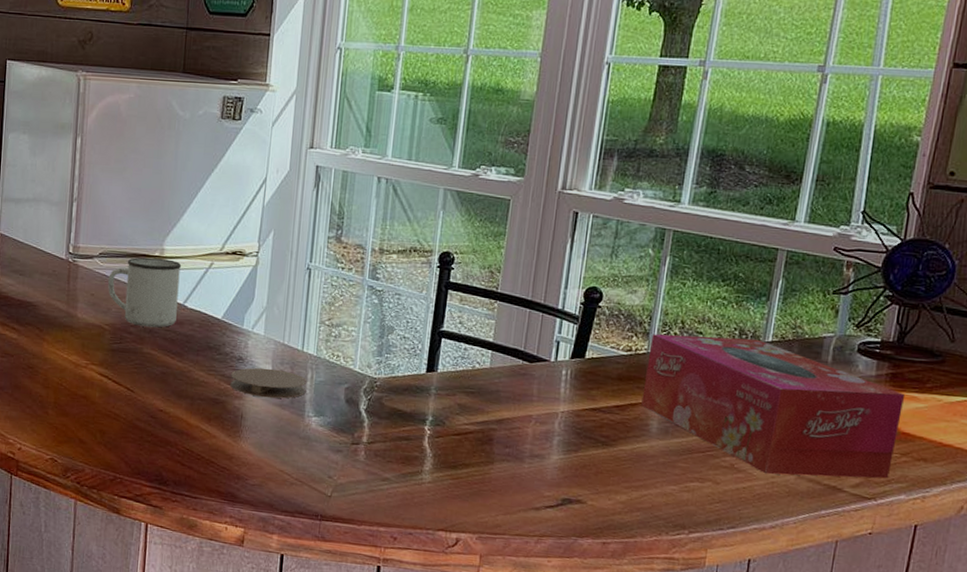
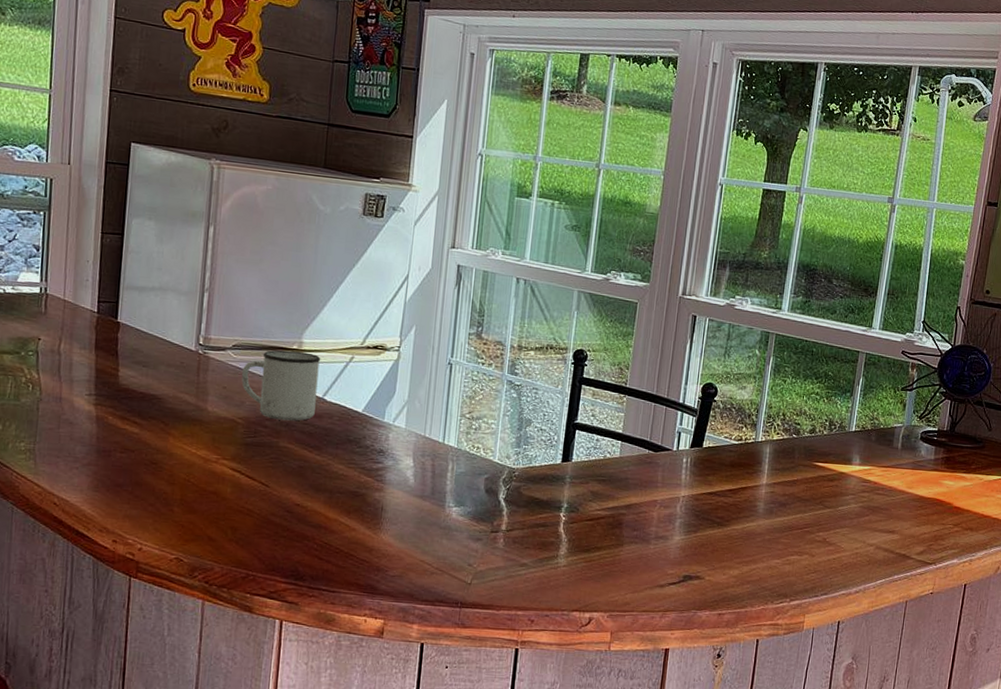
coaster: present [230,367,307,399] -> none [370,460,448,490]
tissue box: present [641,334,906,479] -> none [750,425,956,546]

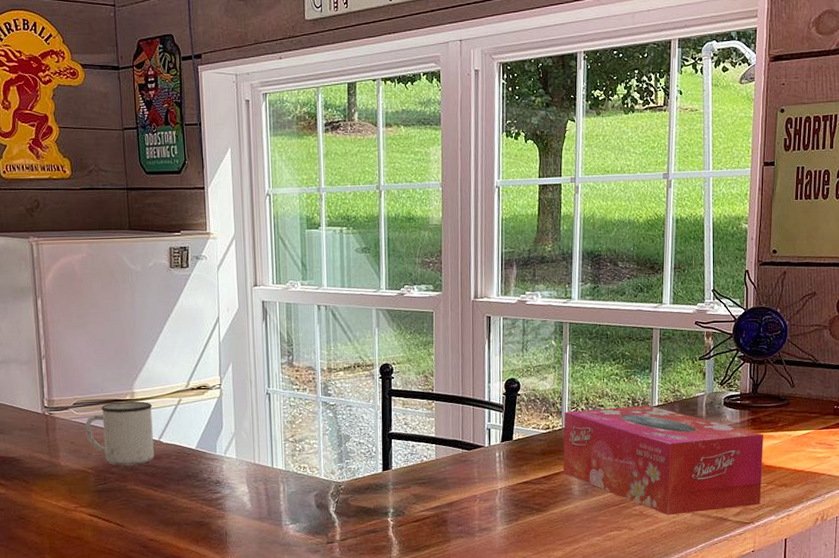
tissue box: none [750,425,956,546] -> present [563,405,764,516]

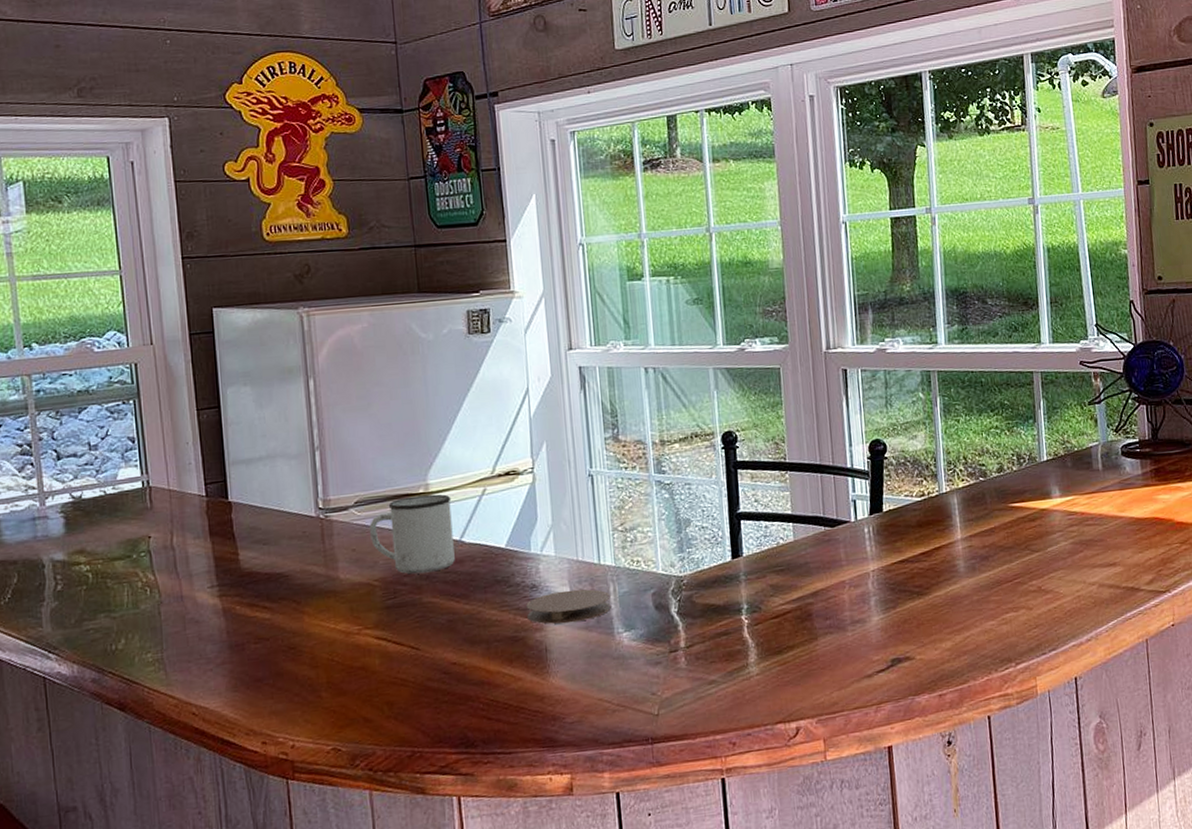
coaster: none [211,487,281,514] -> present [526,589,611,624]
tissue box: present [563,405,764,516] -> none [940,460,1175,590]

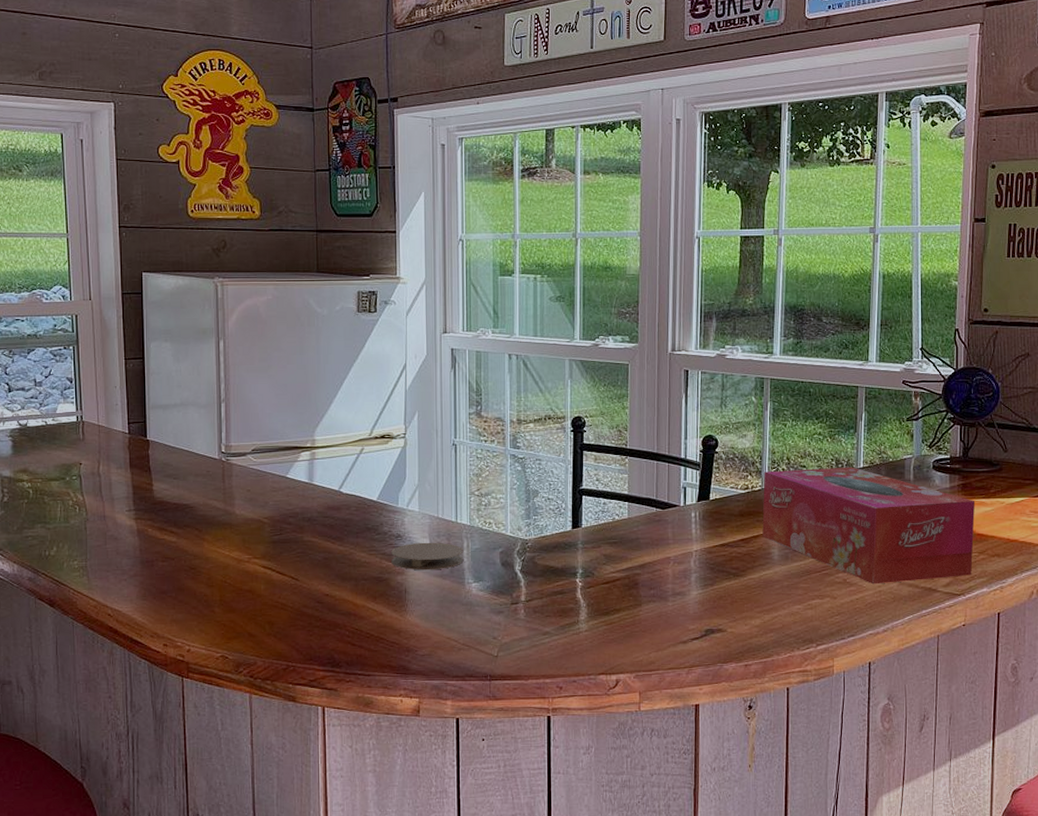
mug: present [370,494,455,574] -> none [263,449,334,516]
tissue box: none [940,460,1175,590] -> present [762,467,976,585]

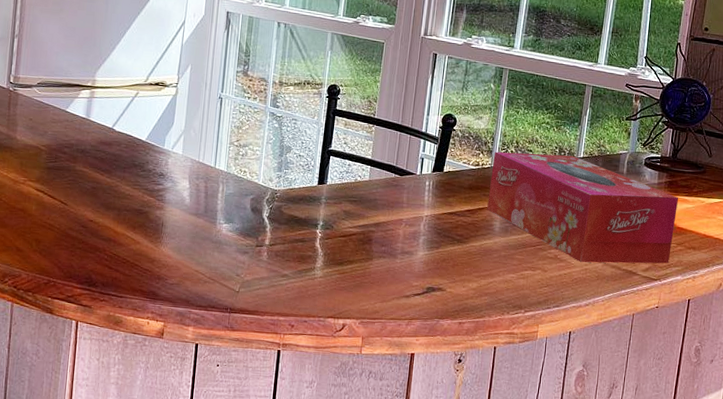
coaster: present [391,542,464,571] -> none [152,182,219,209]

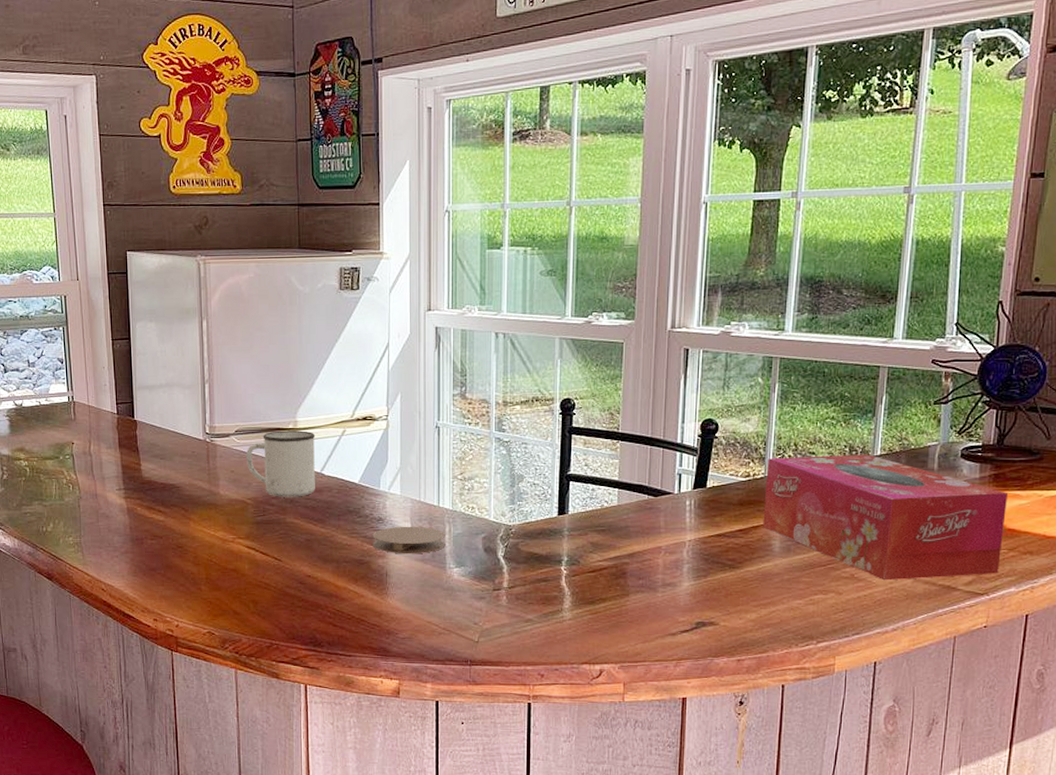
mug: none [45,87,111,148] -> present [246,430,316,497]
coaster: none [152,182,219,209] -> present [373,526,446,554]

